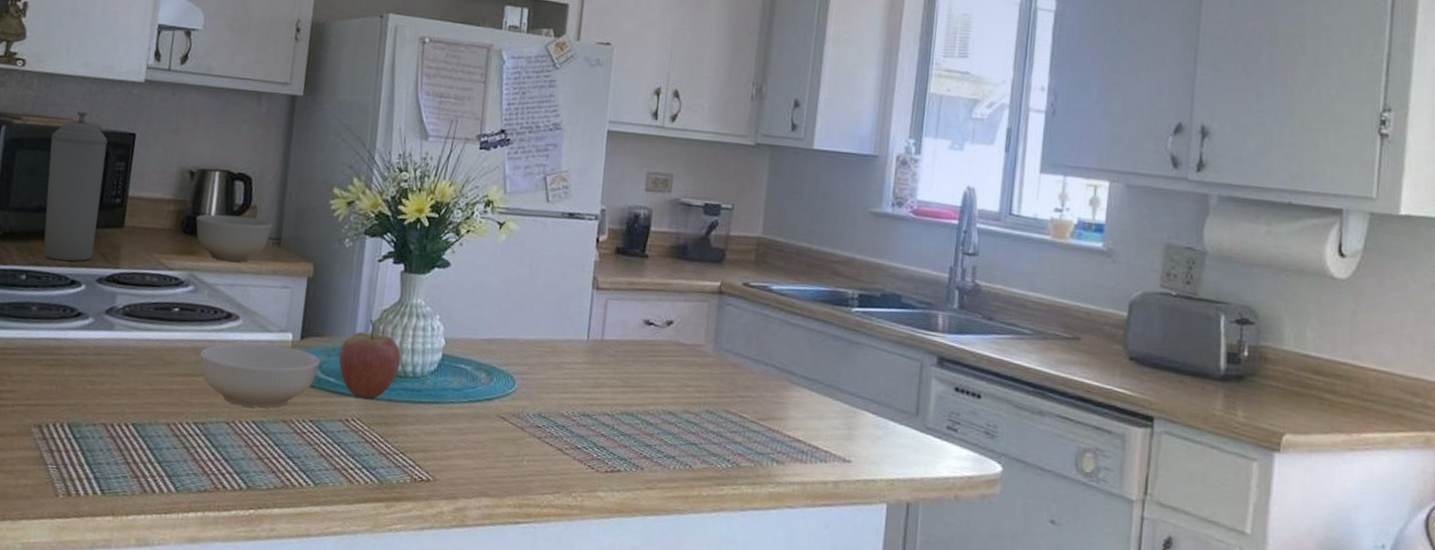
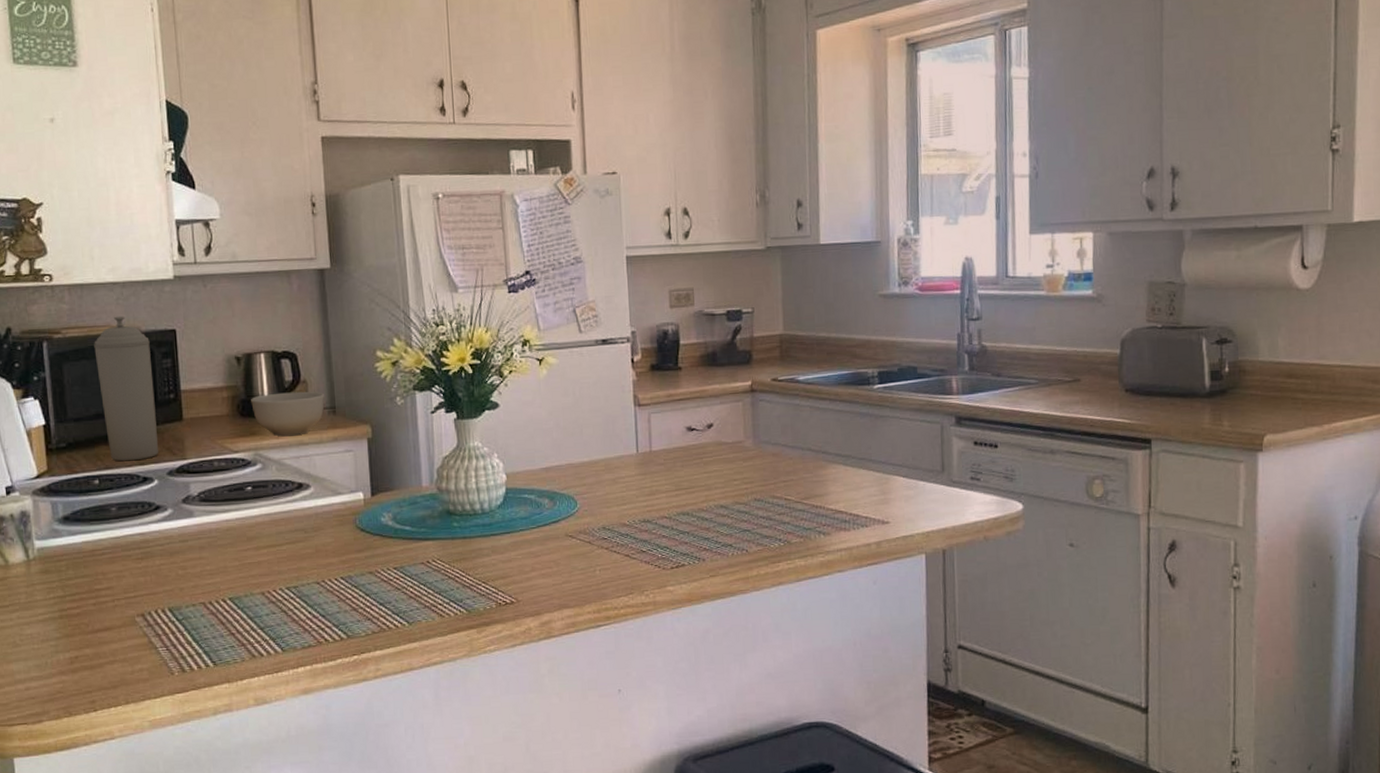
bowl: present [199,343,321,408] -> none [279,505,394,566]
fruit: present [338,318,402,400] -> none [410,466,469,541]

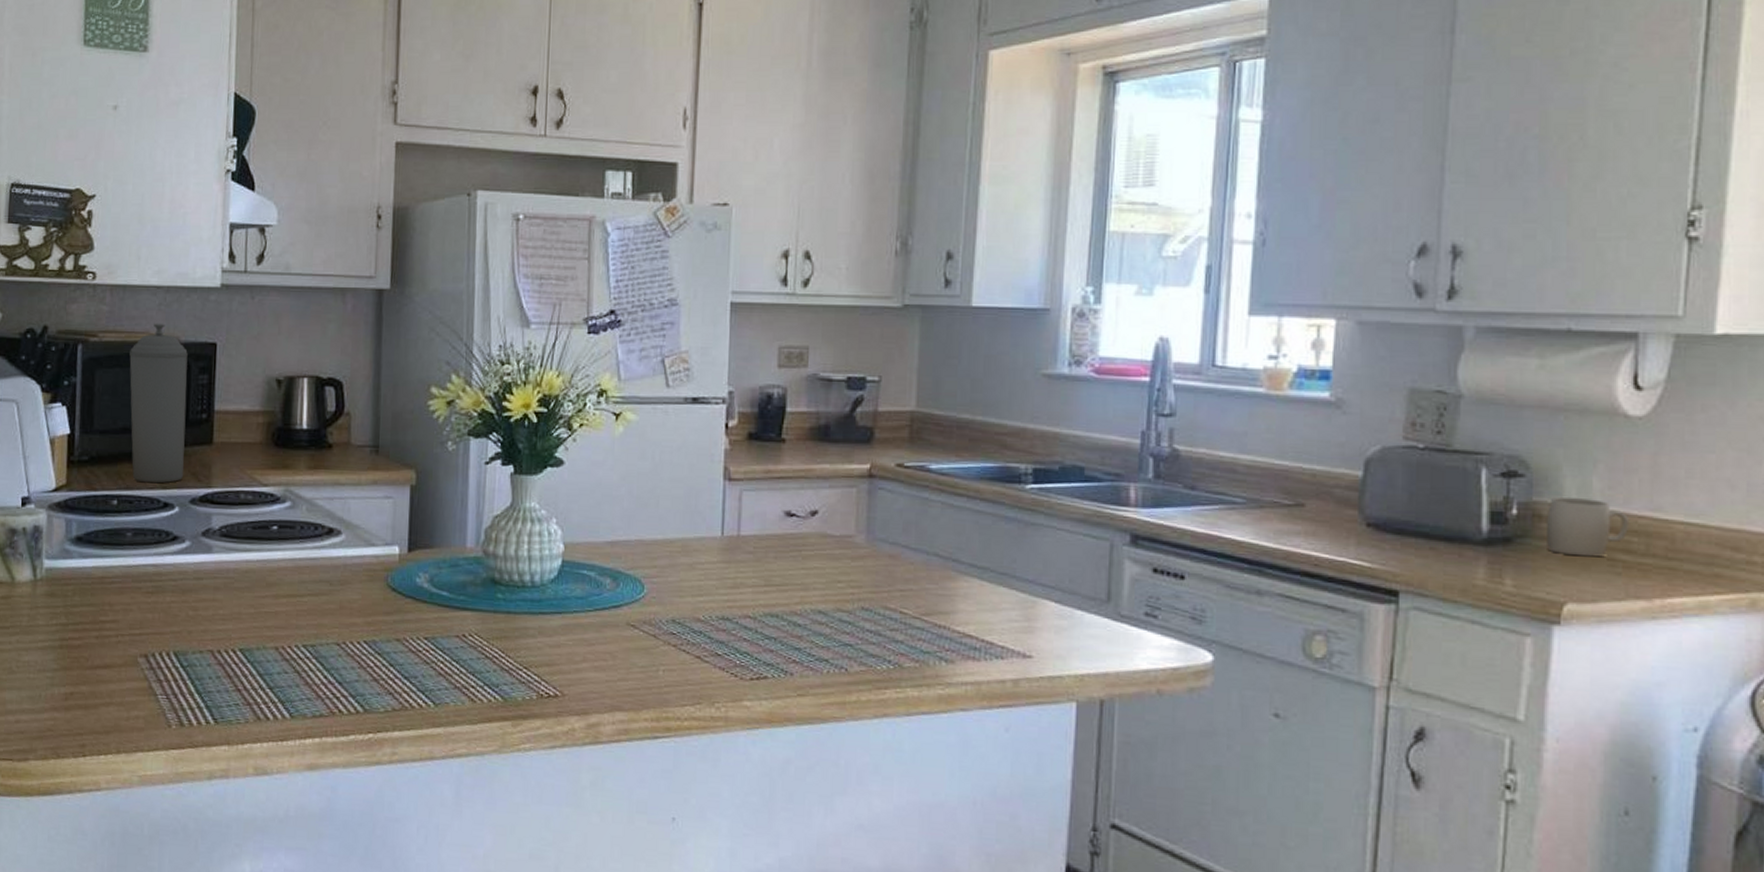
bowl: present [251,391,325,436] -> none [287,423,369,473]
mug: none [1248,354,1305,399] -> present [1545,496,1630,557]

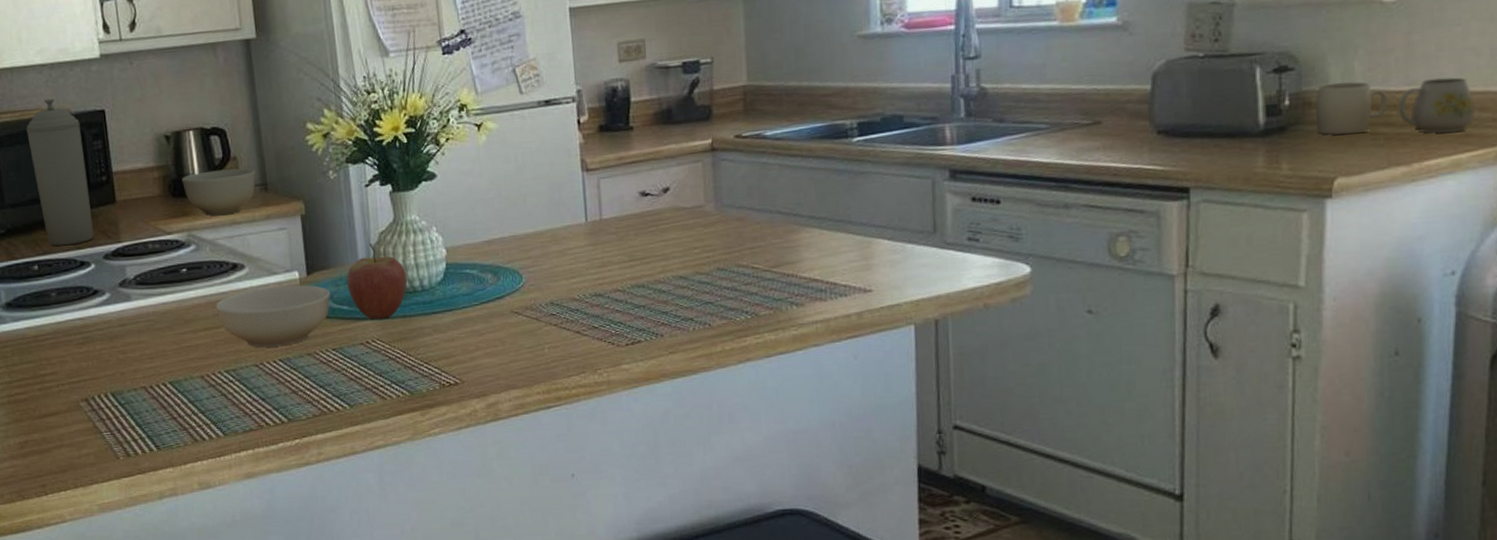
bowl: none [287,423,369,473] -> present [182,168,256,216]
bowl: none [303,559,431,627] -> present [216,285,331,348]
fruit: none [450,525,518,613] -> present [346,242,408,320]
mug: none [1641,508,1726,571] -> present [1399,77,1474,134]

